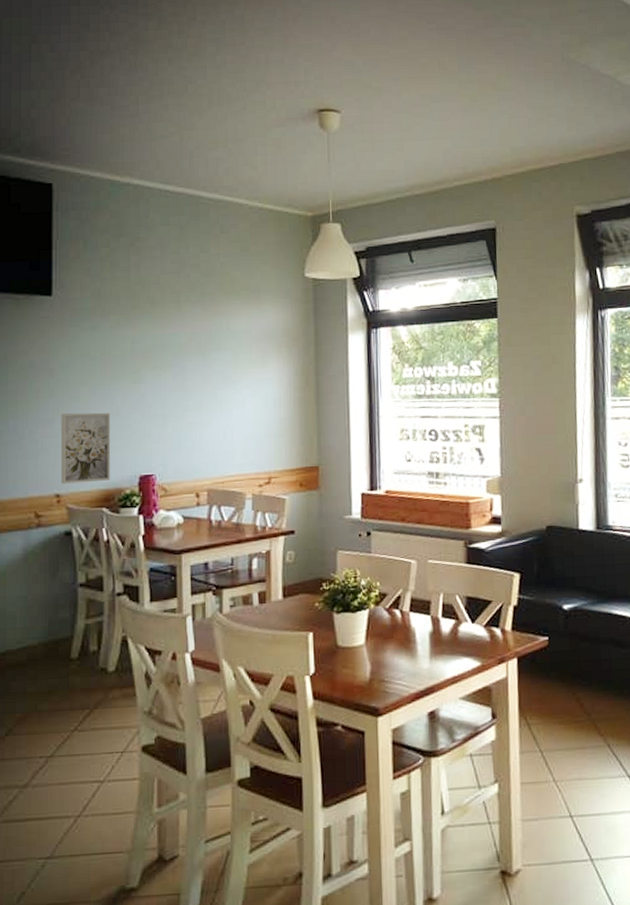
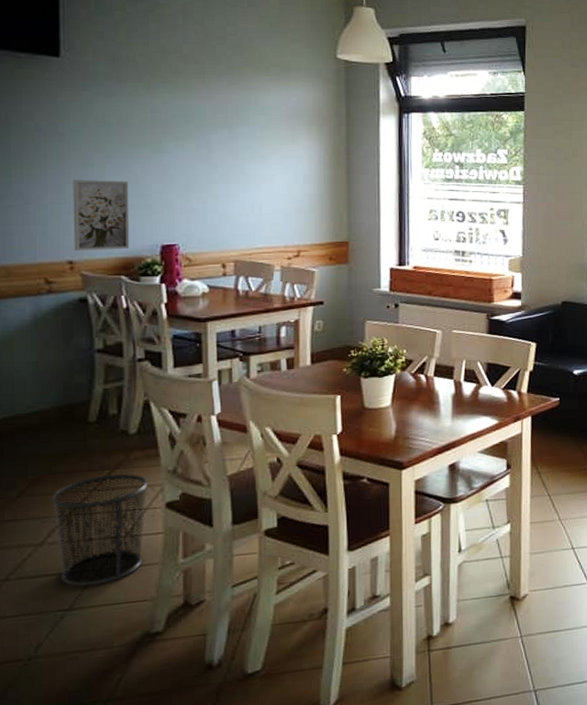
waste bin: none [36,713,125,834] -> present [51,473,148,587]

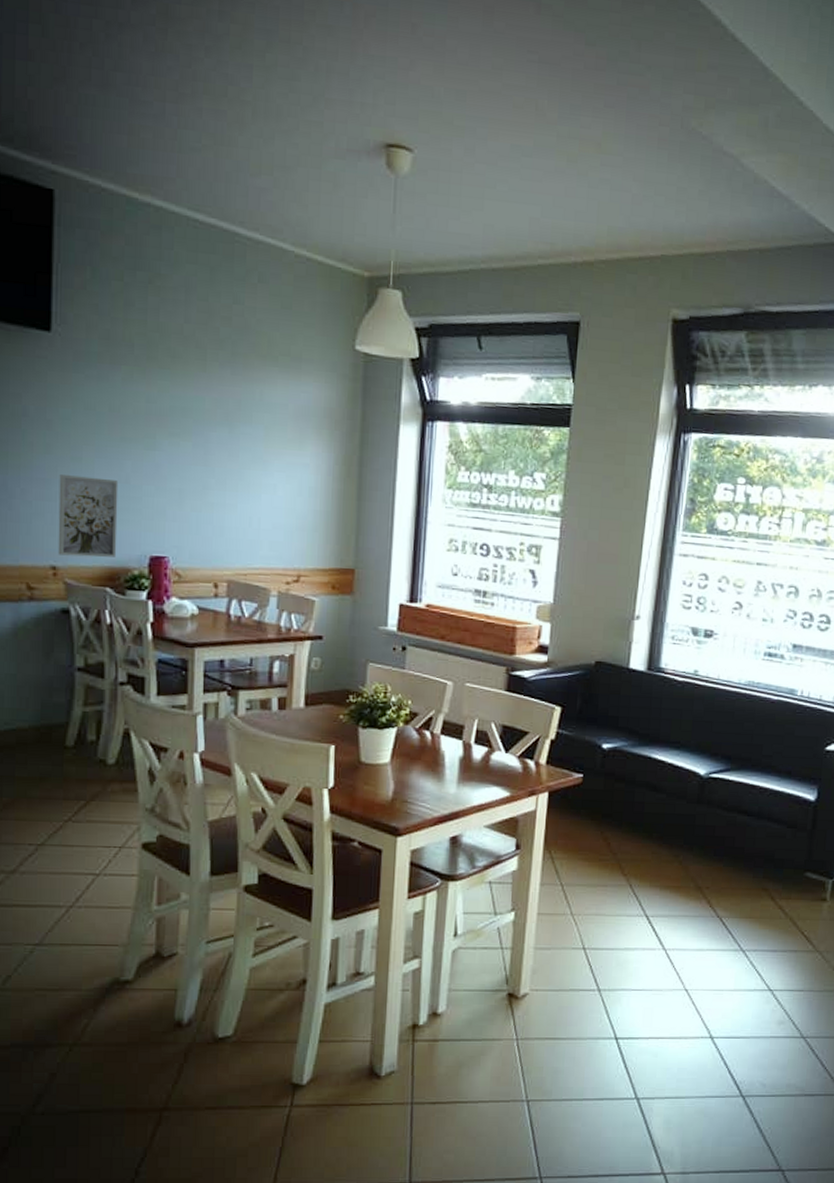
waste bin: present [51,473,148,587] -> none [25,805,125,923]

